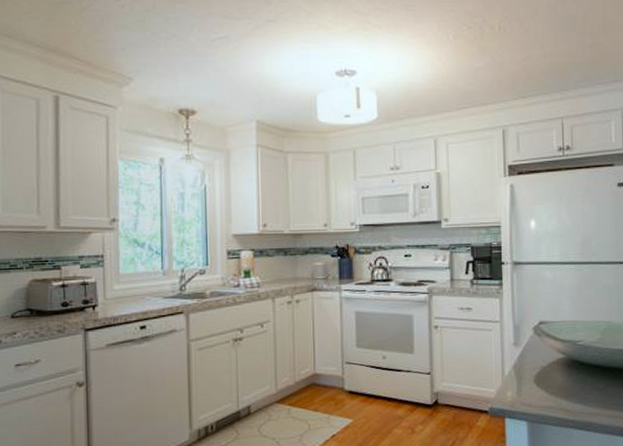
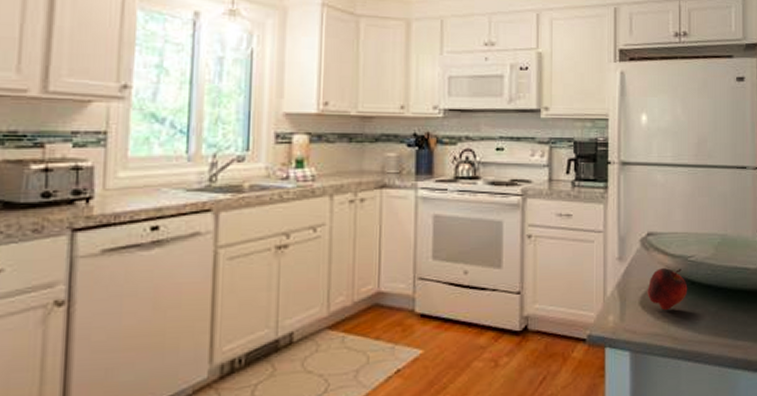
apple: none [540,351,578,388] -> present [647,268,688,311]

